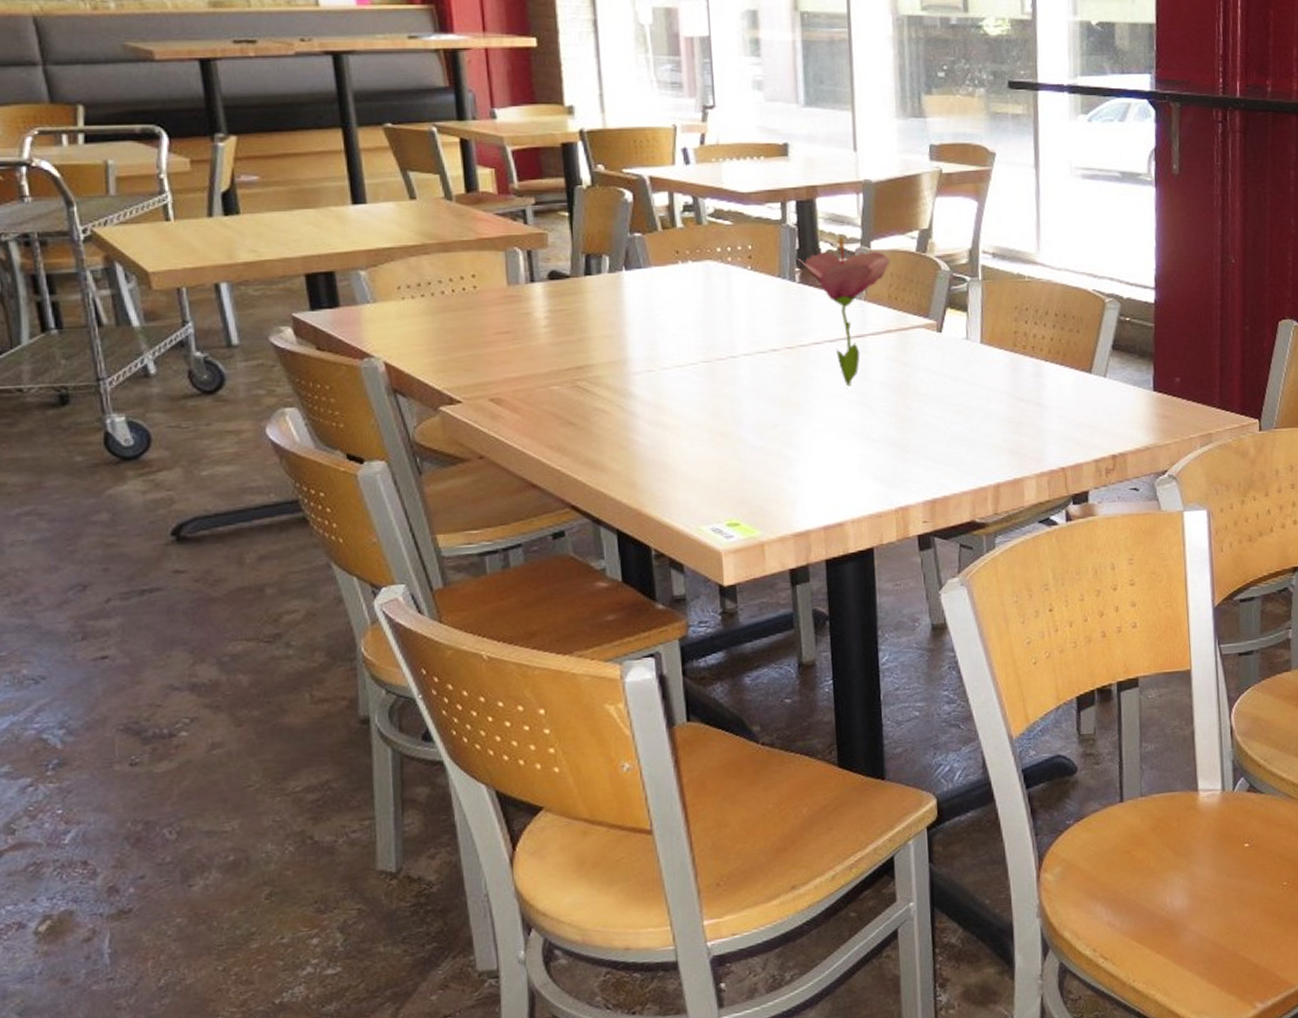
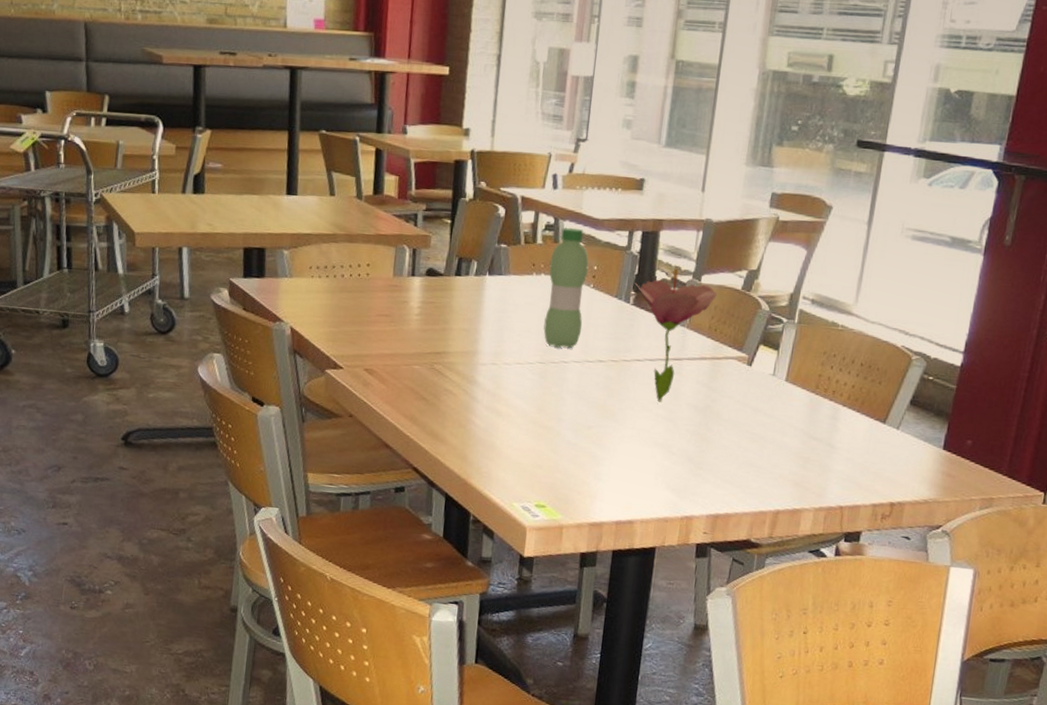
water bottle: none [695,205,747,342] -> present [543,227,589,349]

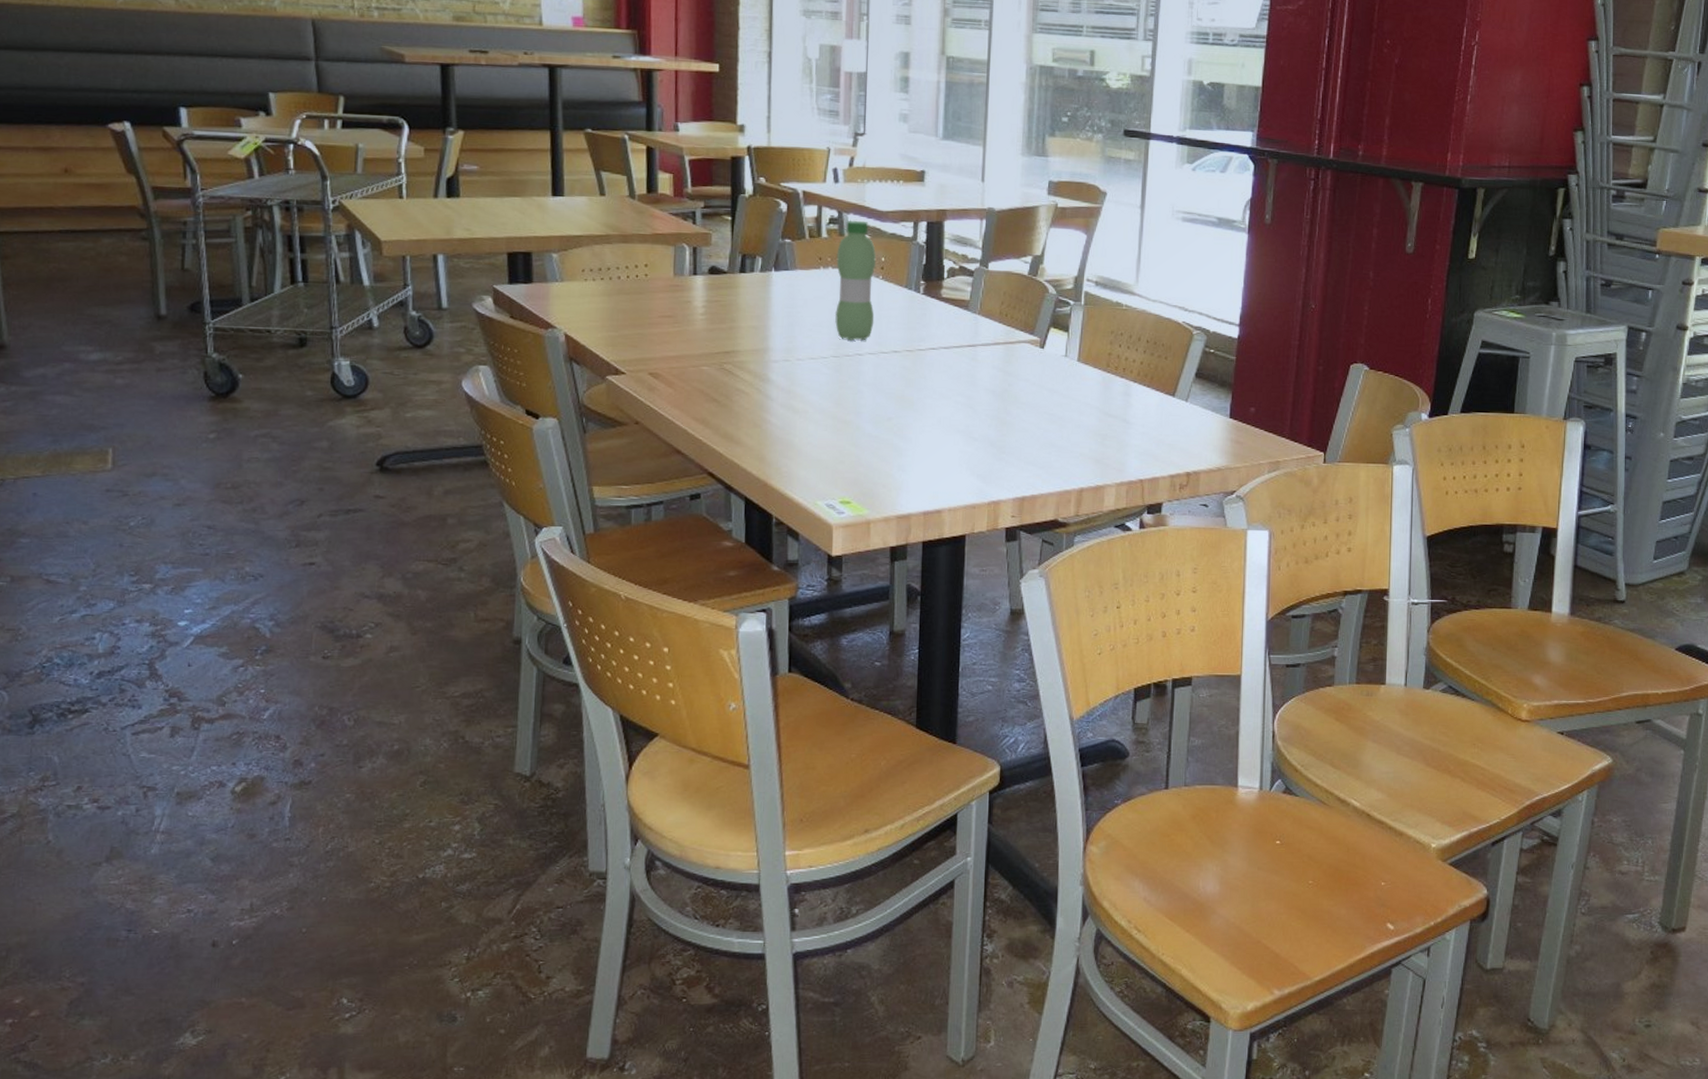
flower: present [634,268,717,404] -> none [923,257,1005,391]

